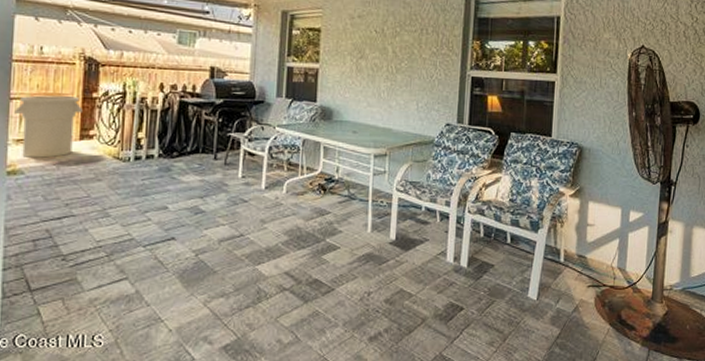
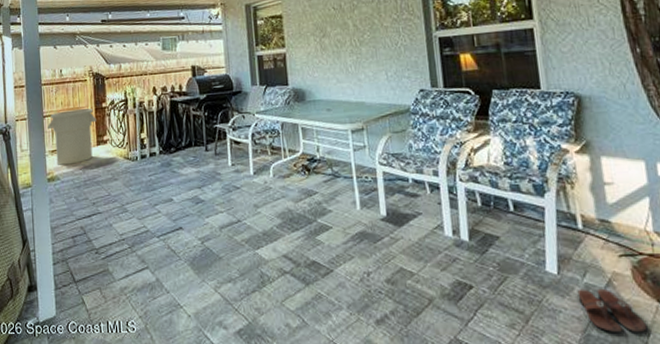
flip-flop: none [549,313,598,351] -> present [577,288,648,333]

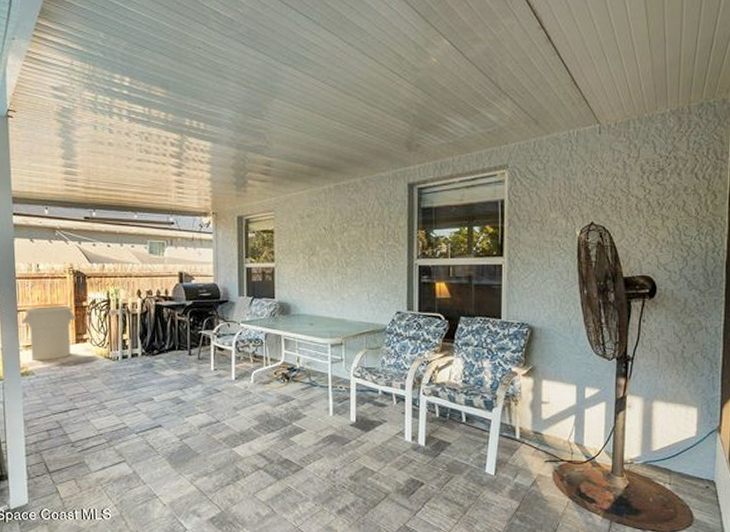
flip-flop: present [577,288,648,333] -> none [508,487,558,522]

